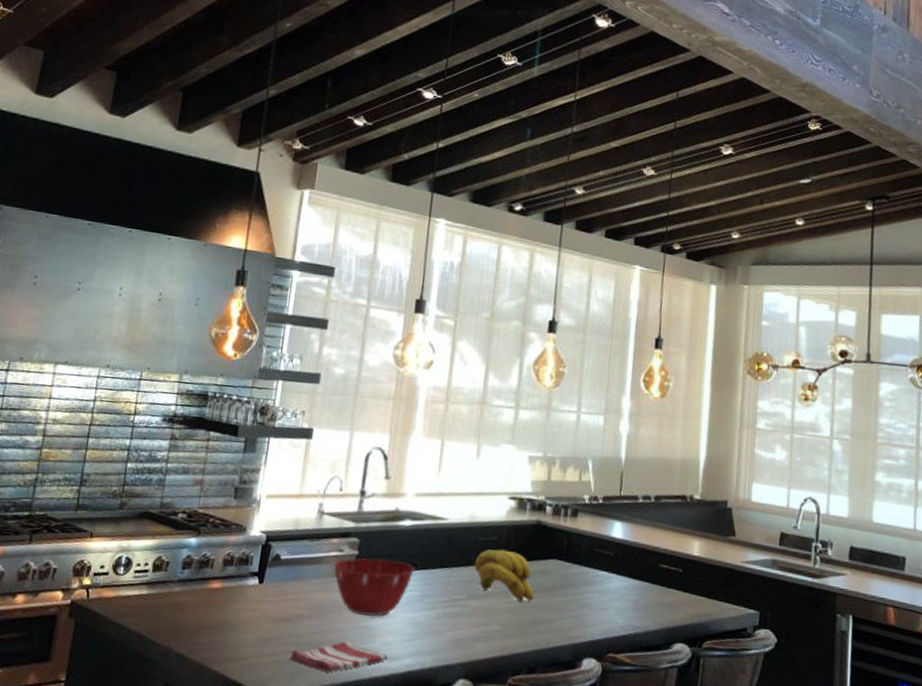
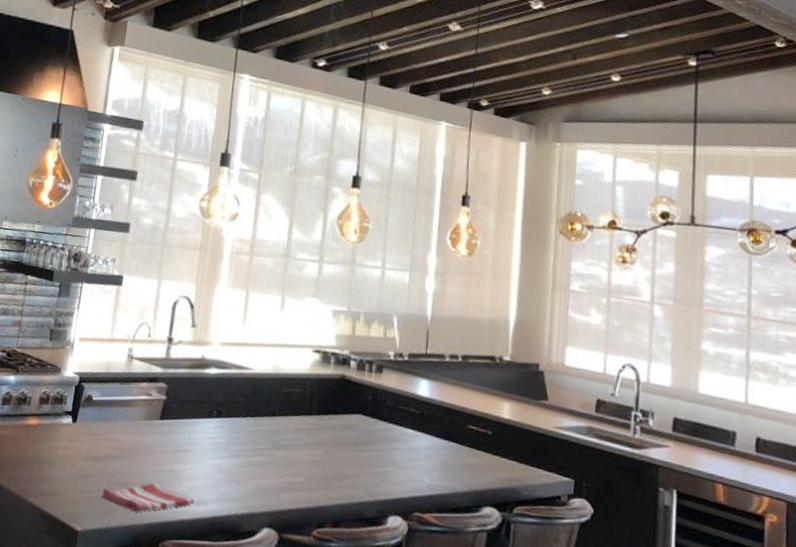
mixing bowl: present [334,558,415,616] -> none [143,403,220,461]
banana bunch: present [474,549,534,602] -> none [278,401,339,455]

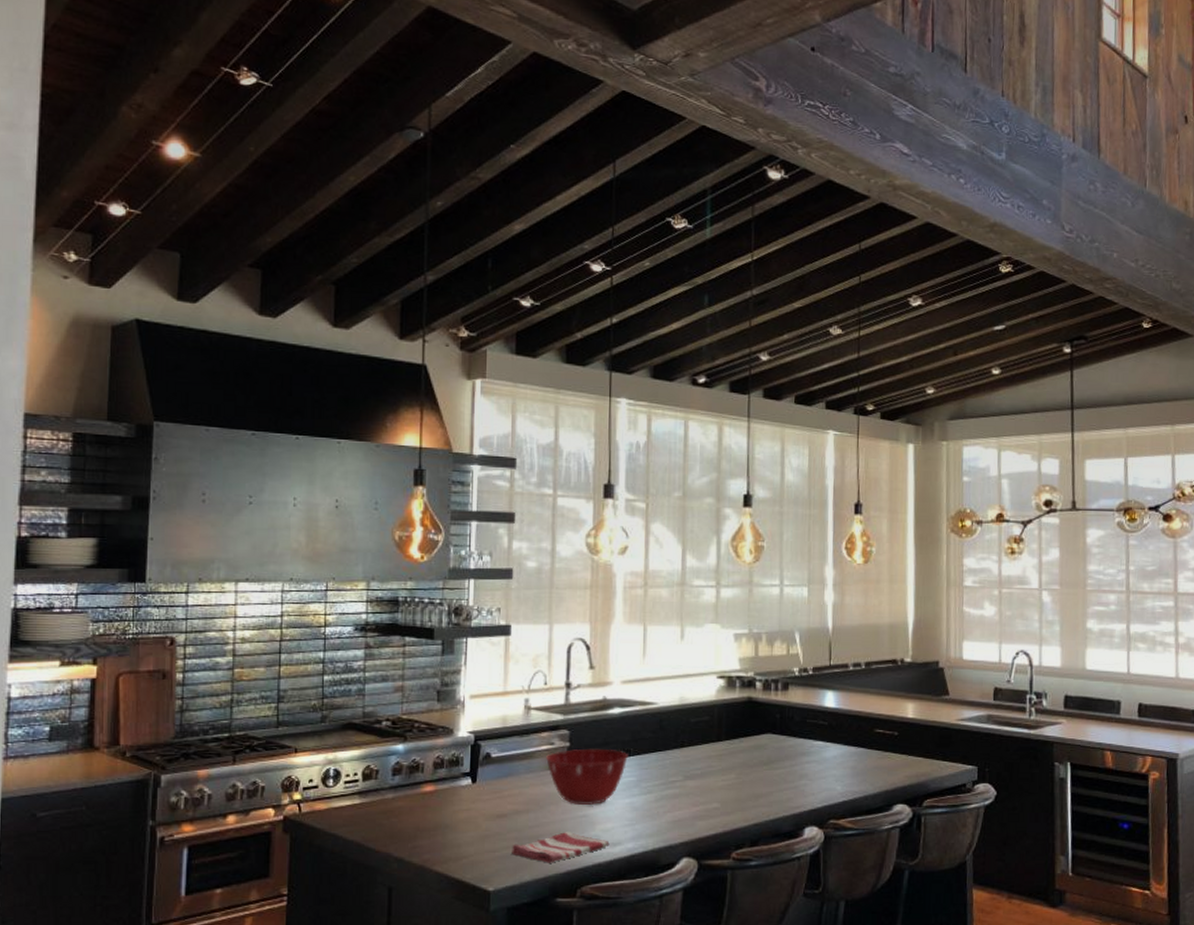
mixing bowl: none [143,403,220,461] -> present [546,748,628,805]

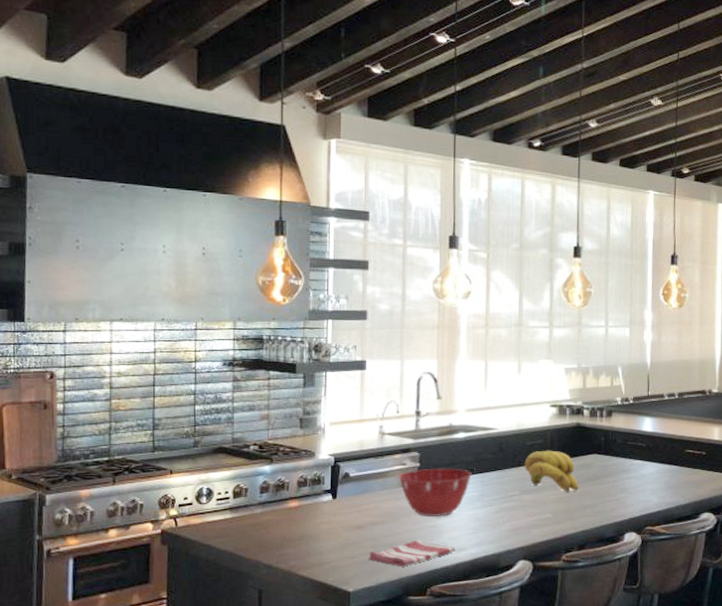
banana bunch: none [688,728,750,778] -> present [524,450,579,492]

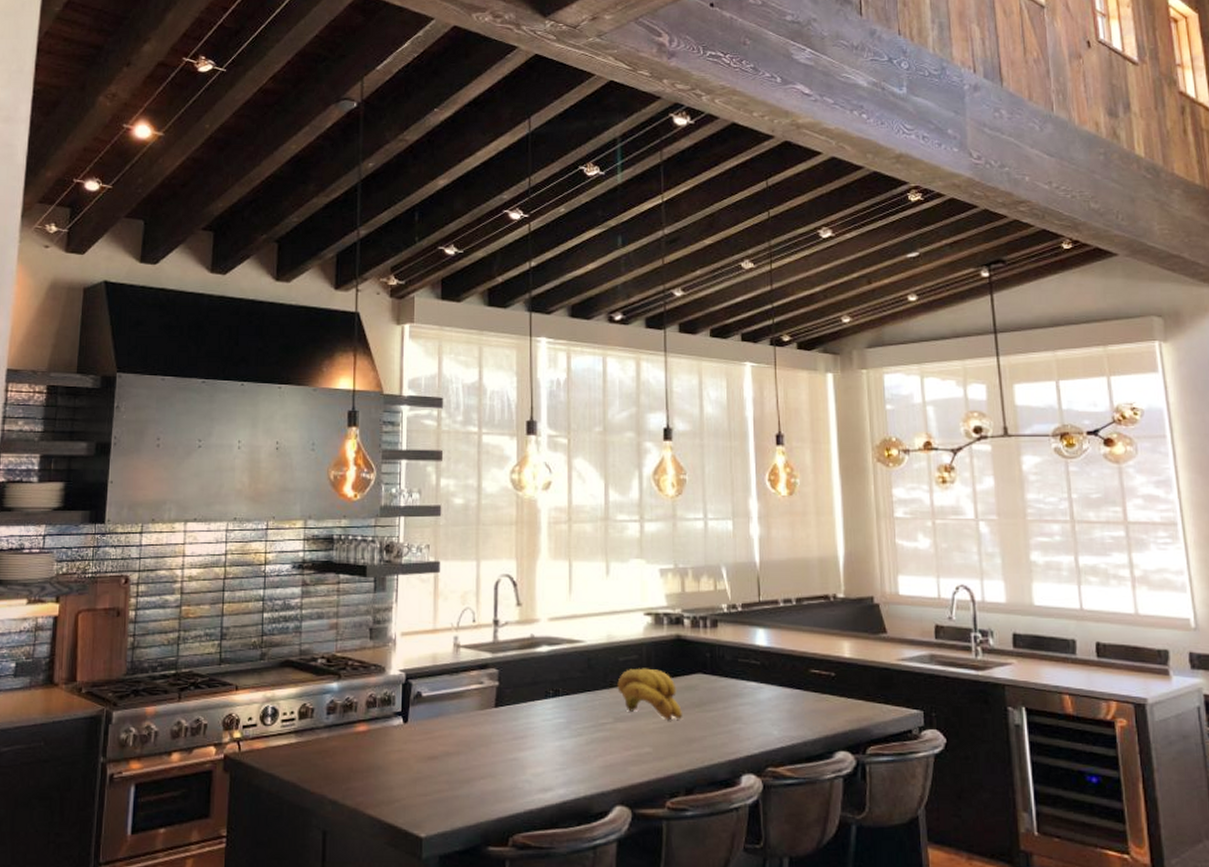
dish towel: present [369,540,456,567] -> none [443,776,541,809]
mixing bowl: present [399,468,472,516] -> none [476,688,557,747]

